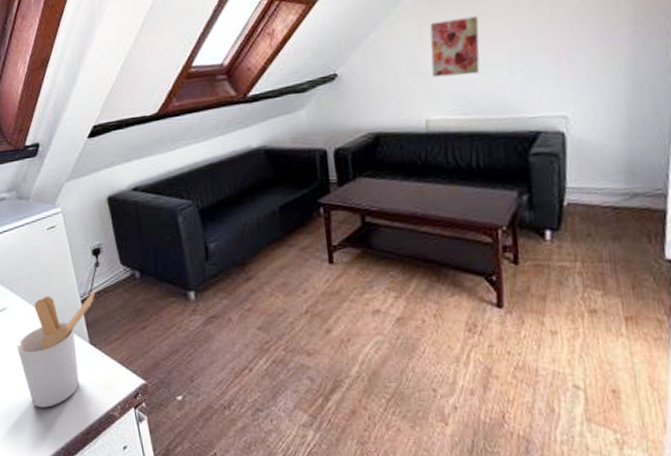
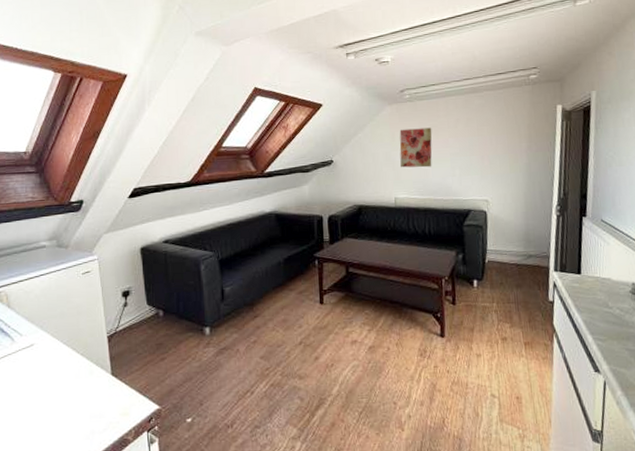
utensil holder: present [17,293,96,408] -> none [40,329,121,436]

